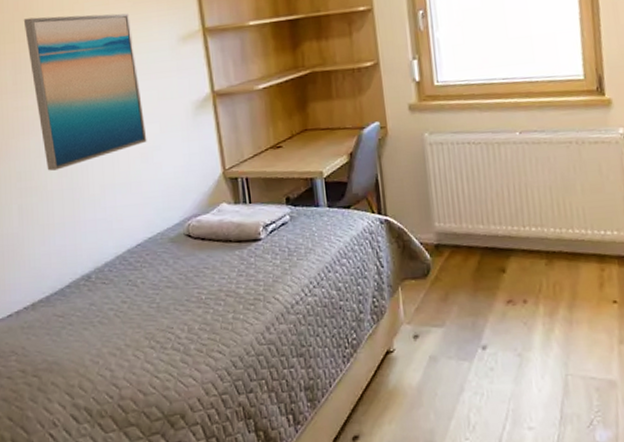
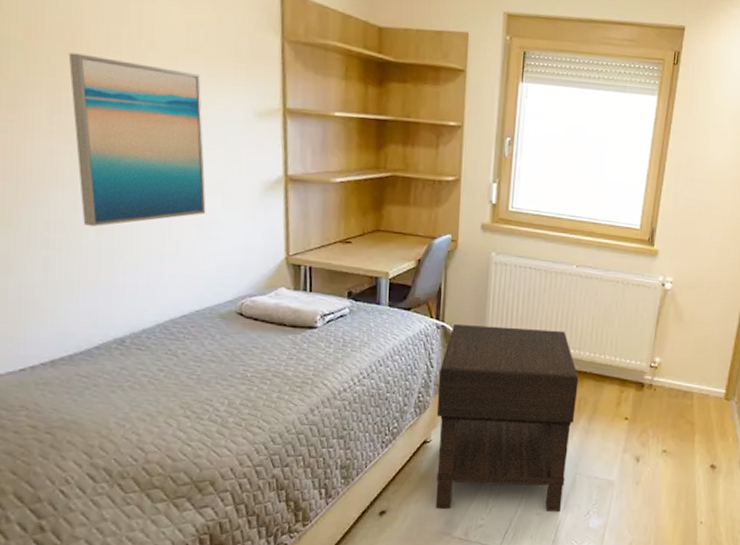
nightstand: none [390,207,558,429] -> present [435,323,579,511]

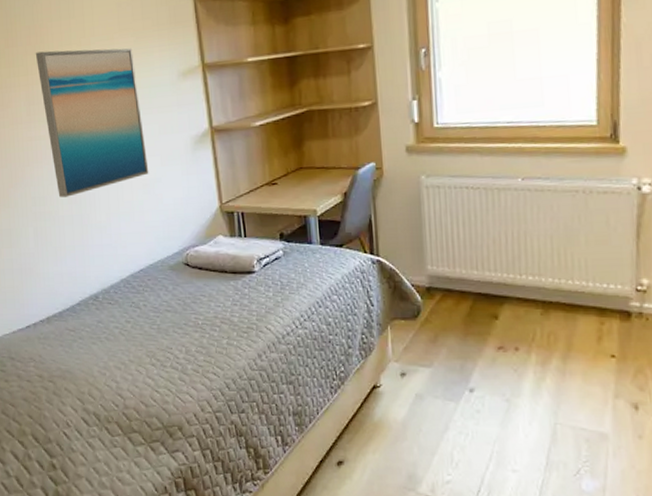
nightstand: present [435,323,579,511] -> none [380,255,545,469]

